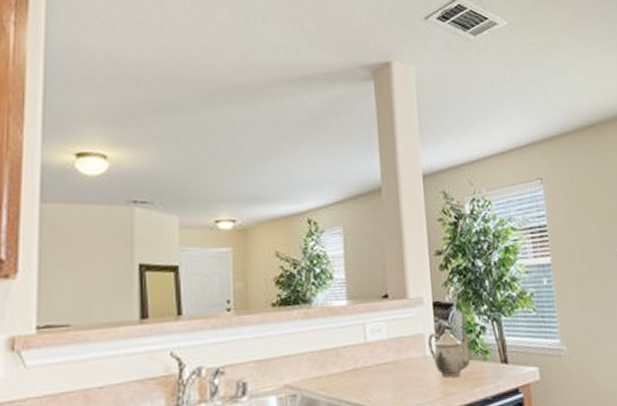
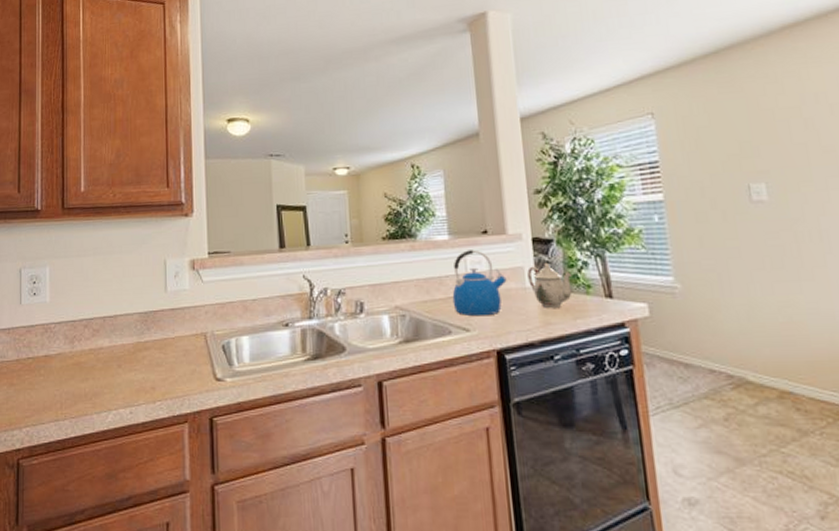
kettle: none [349,316,407,391] -> present [452,250,507,317]

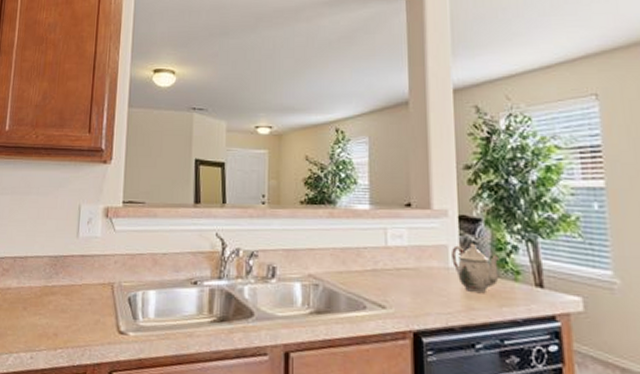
kettle: present [452,250,507,317] -> none [369,222,429,294]

